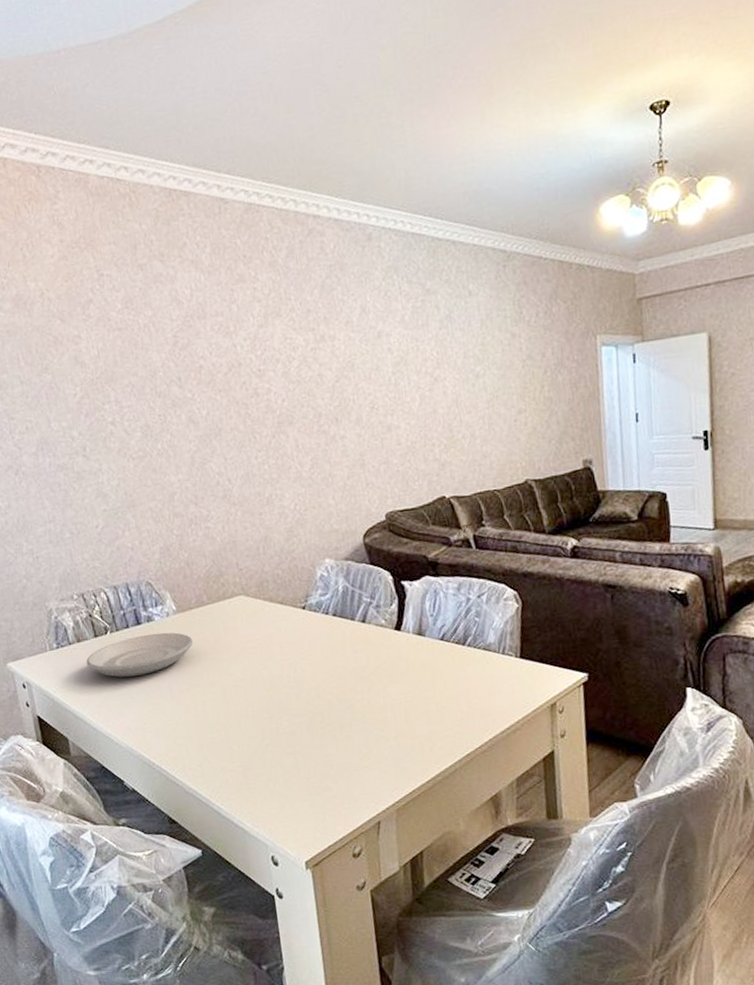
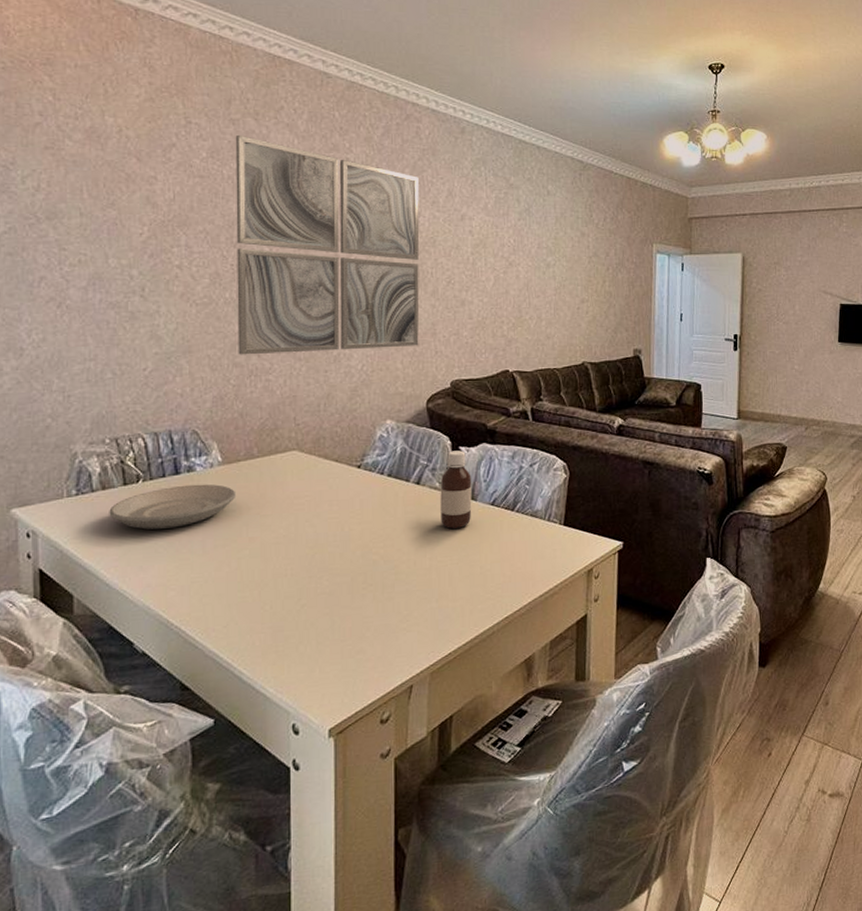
wall art: none [145,279,349,505] -> present [235,134,420,355]
bottle: none [385,585,421,666] -> present [440,450,472,529]

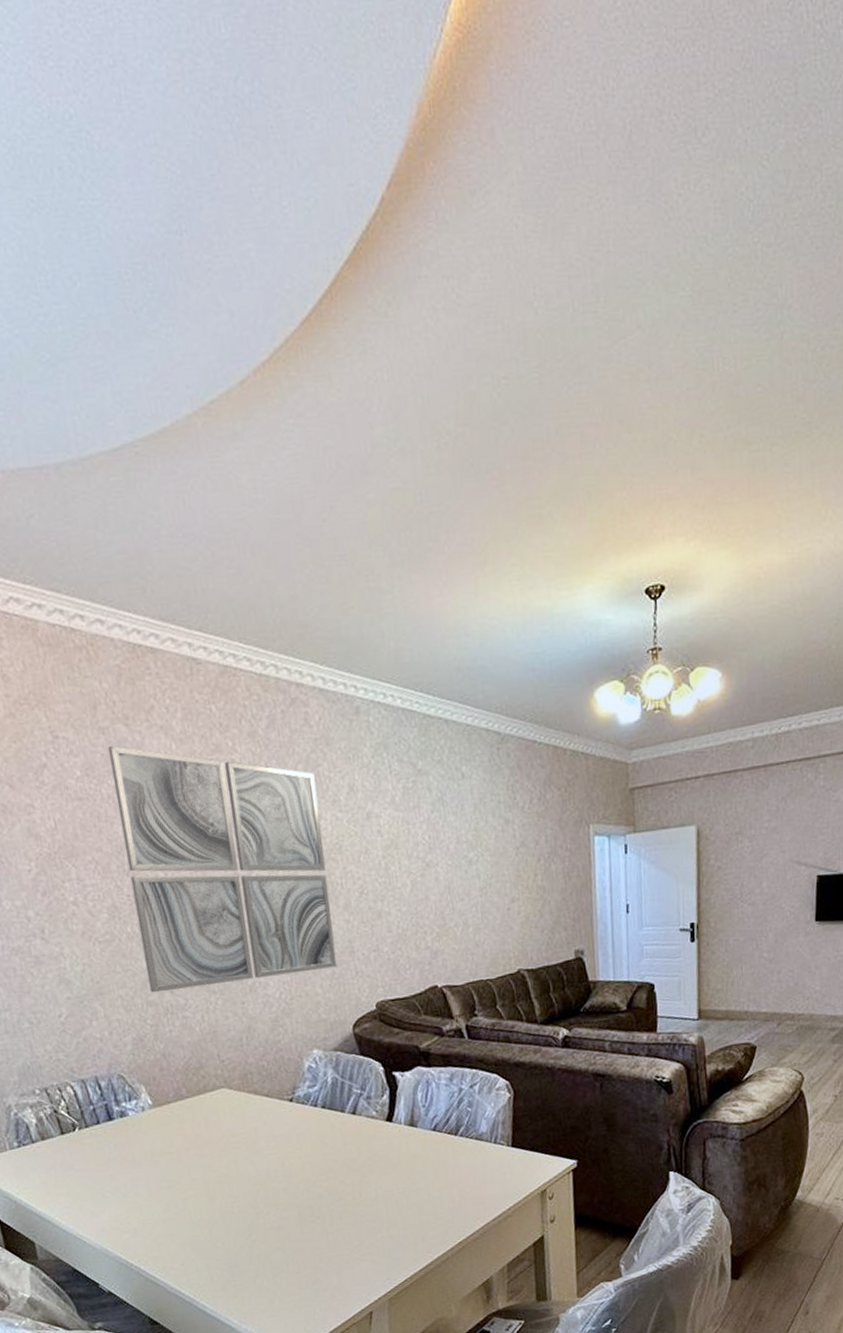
plate: present [109,484,237,530] -> none [52,1128,173,1177]
bottle: present [440,450,472,529] -> none [376,1076,413,1158]

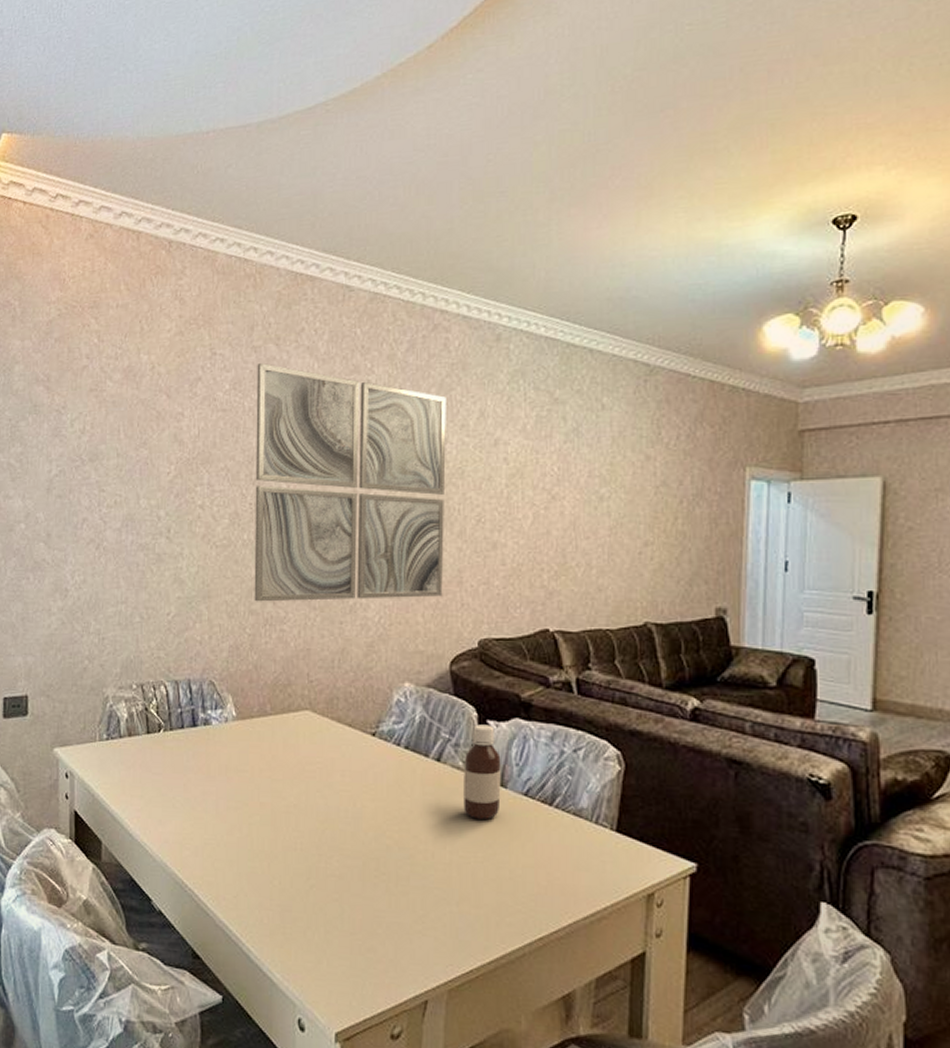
bottle: none [376,1076,413,1158] -> present [464,724,501,819]

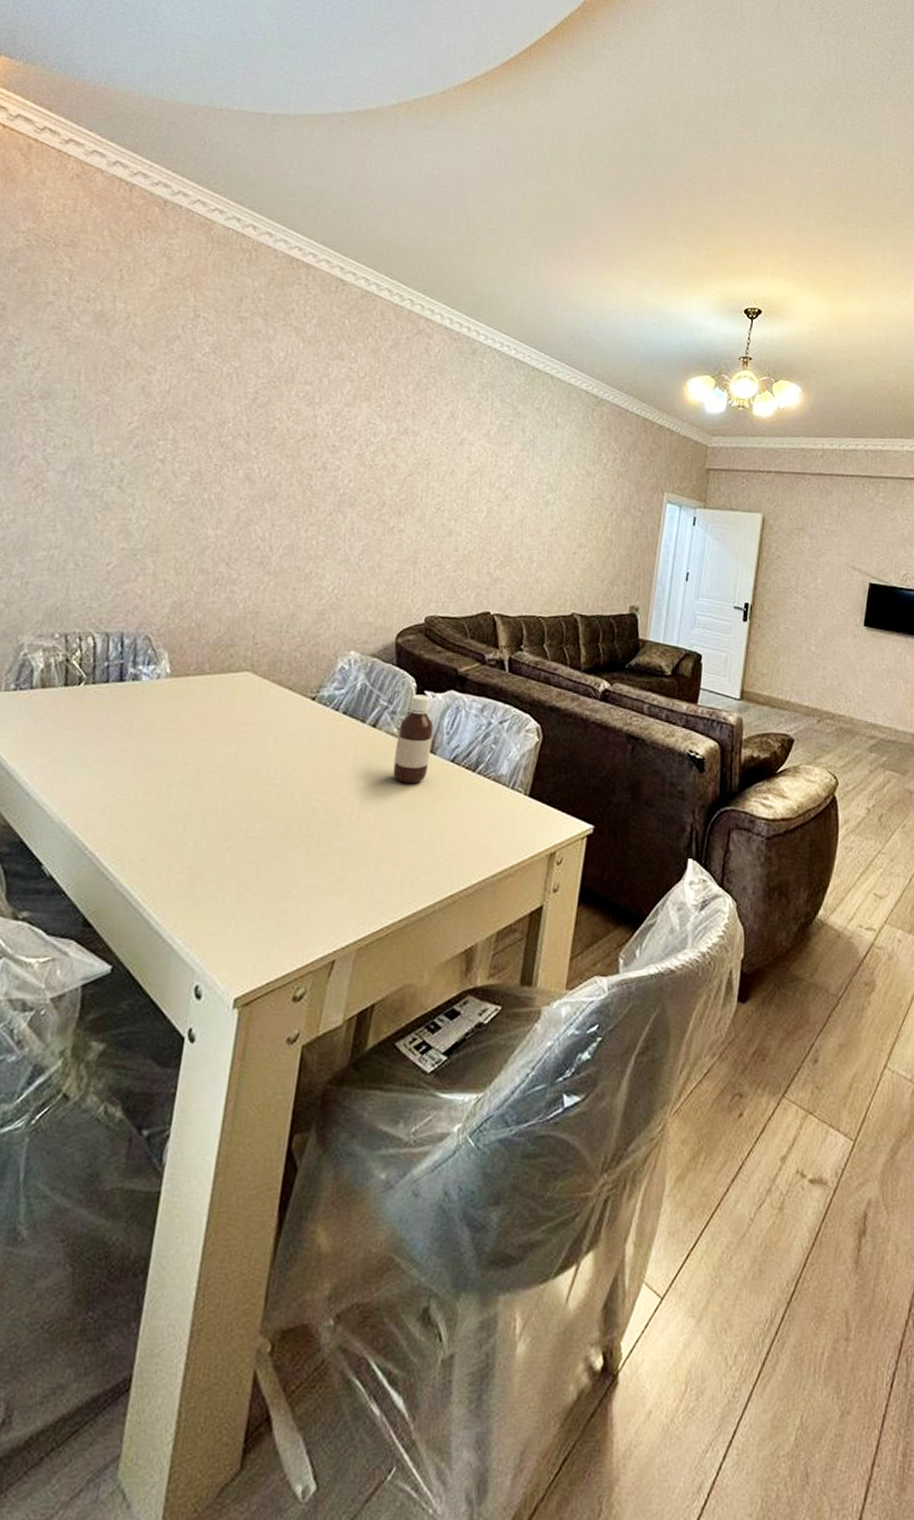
wall art: present [254,362,446,602] -> none [206,333,422,574]

